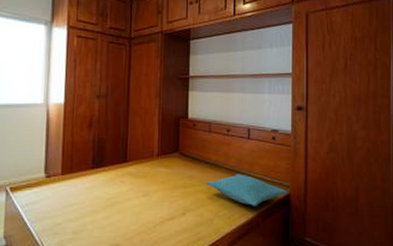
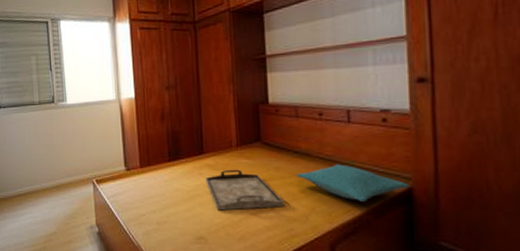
serving tray: none [126,177,195,218] -> present [205,169,285,211]

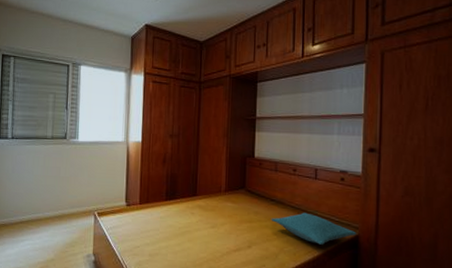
serving tray: present [205,169,285,211] -> none [196,210,260,247]

